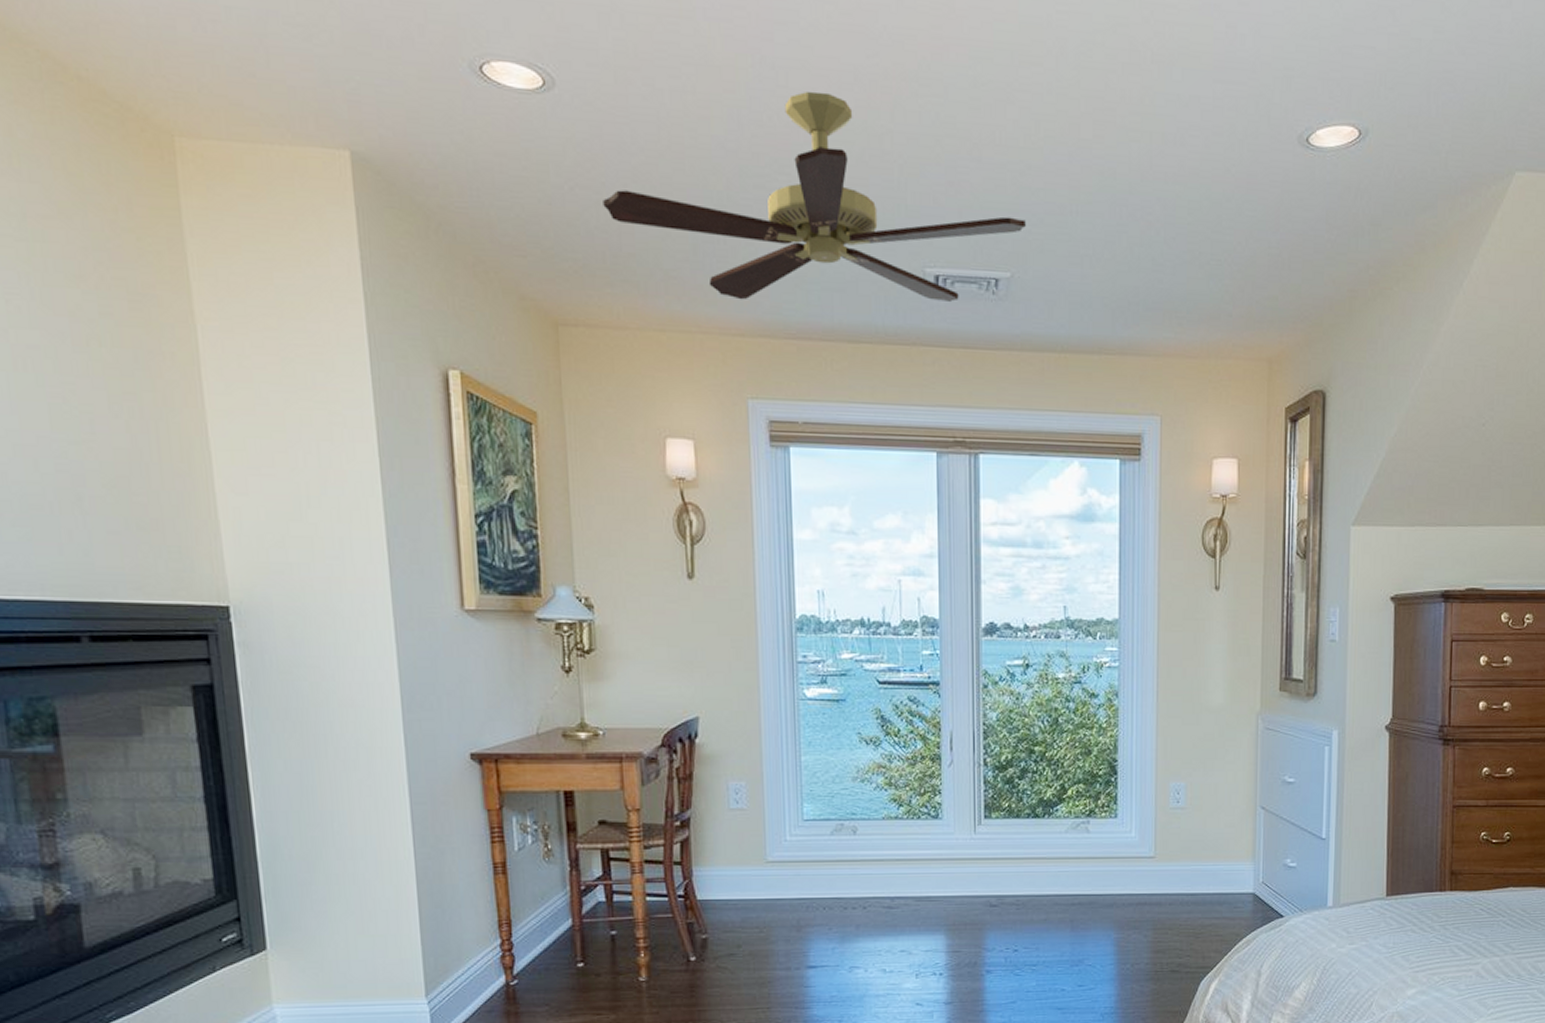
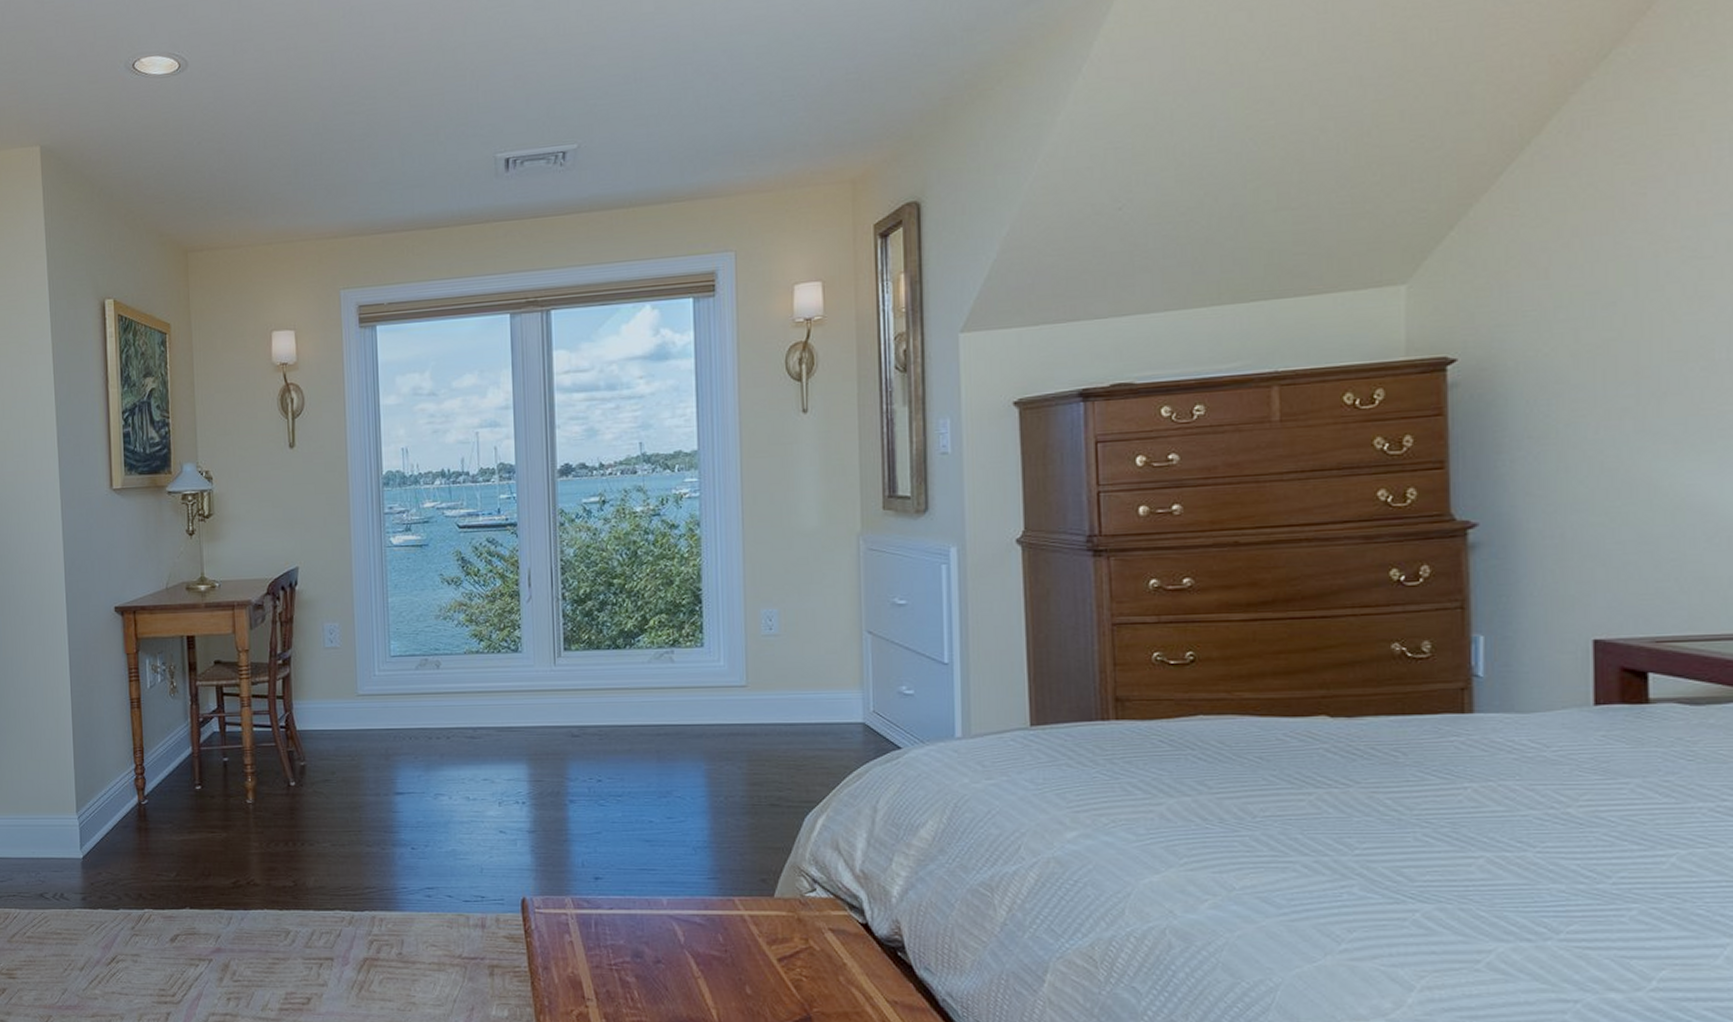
ceiling fan: present [603,91,1026,302] -> none [223,24,591,208]

